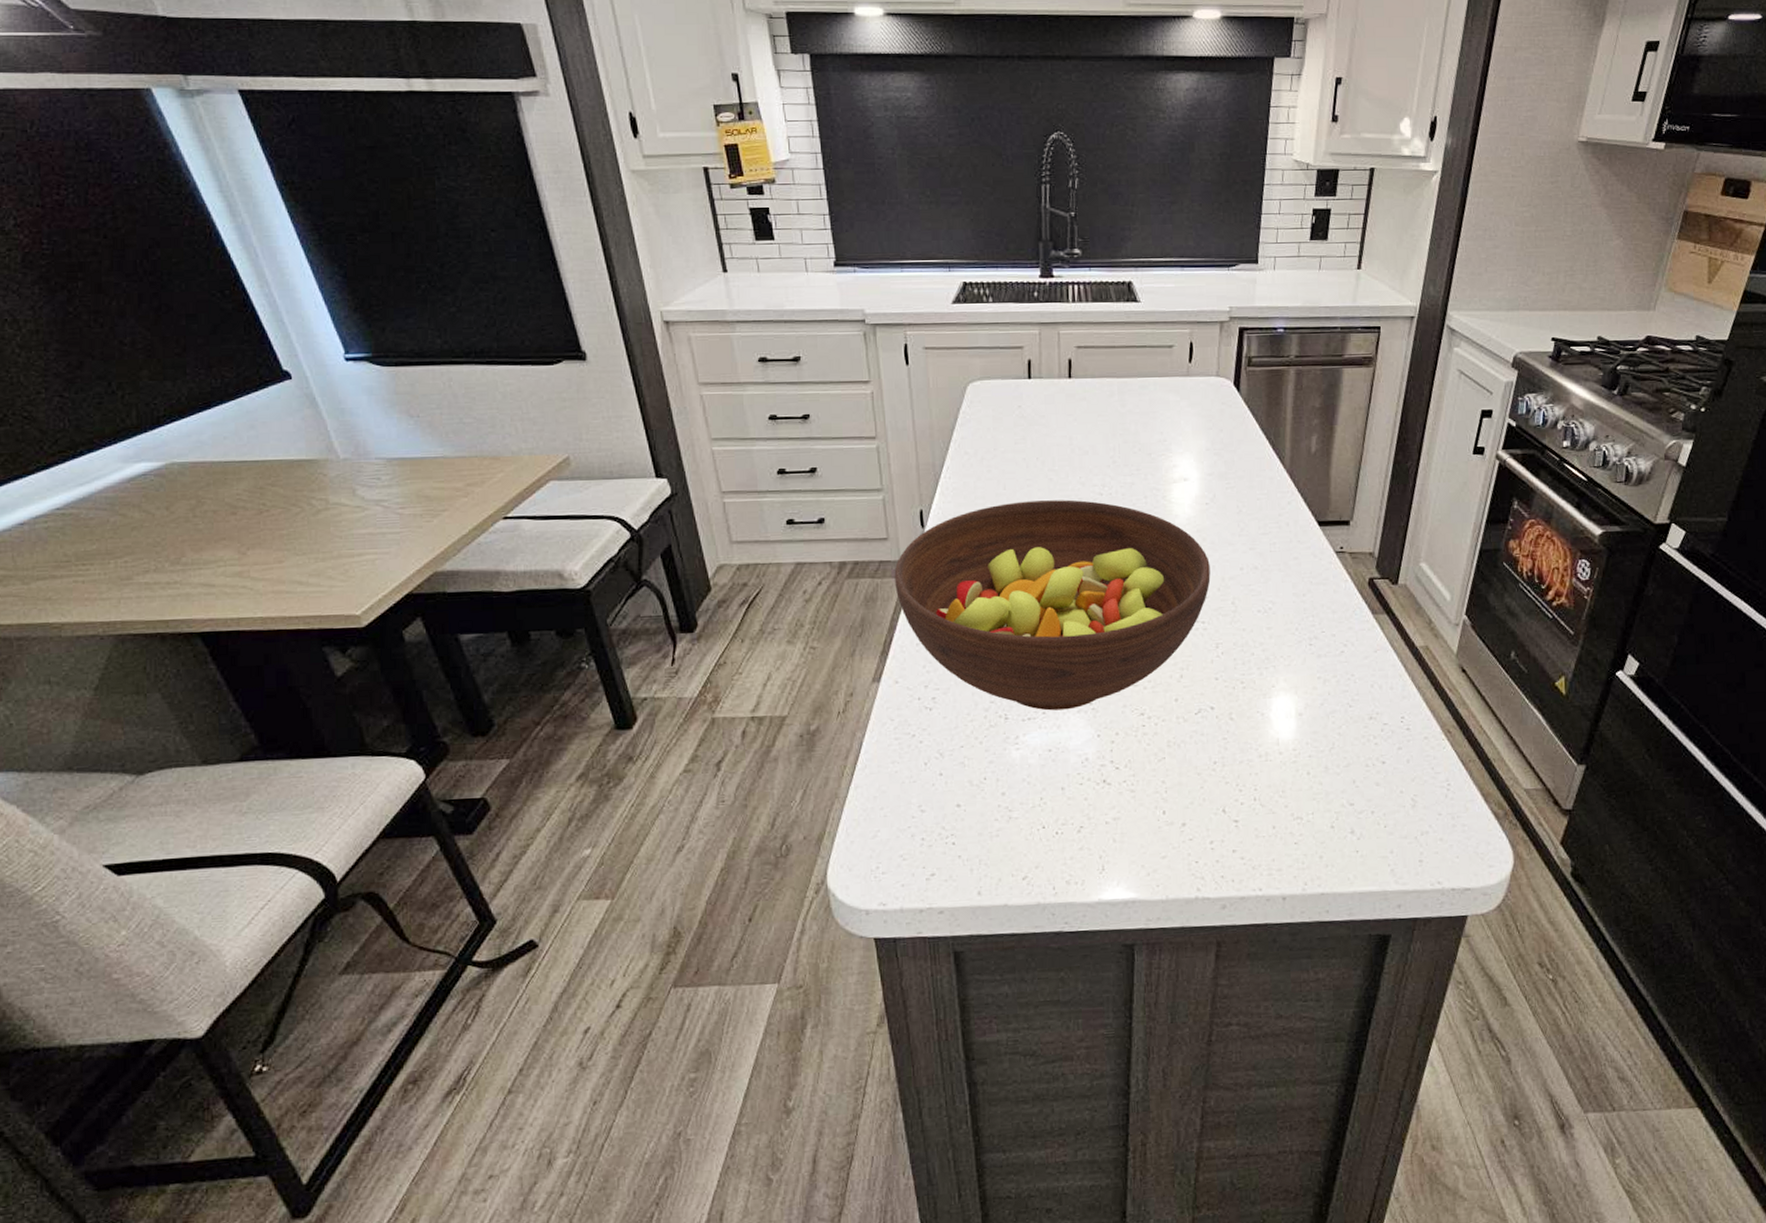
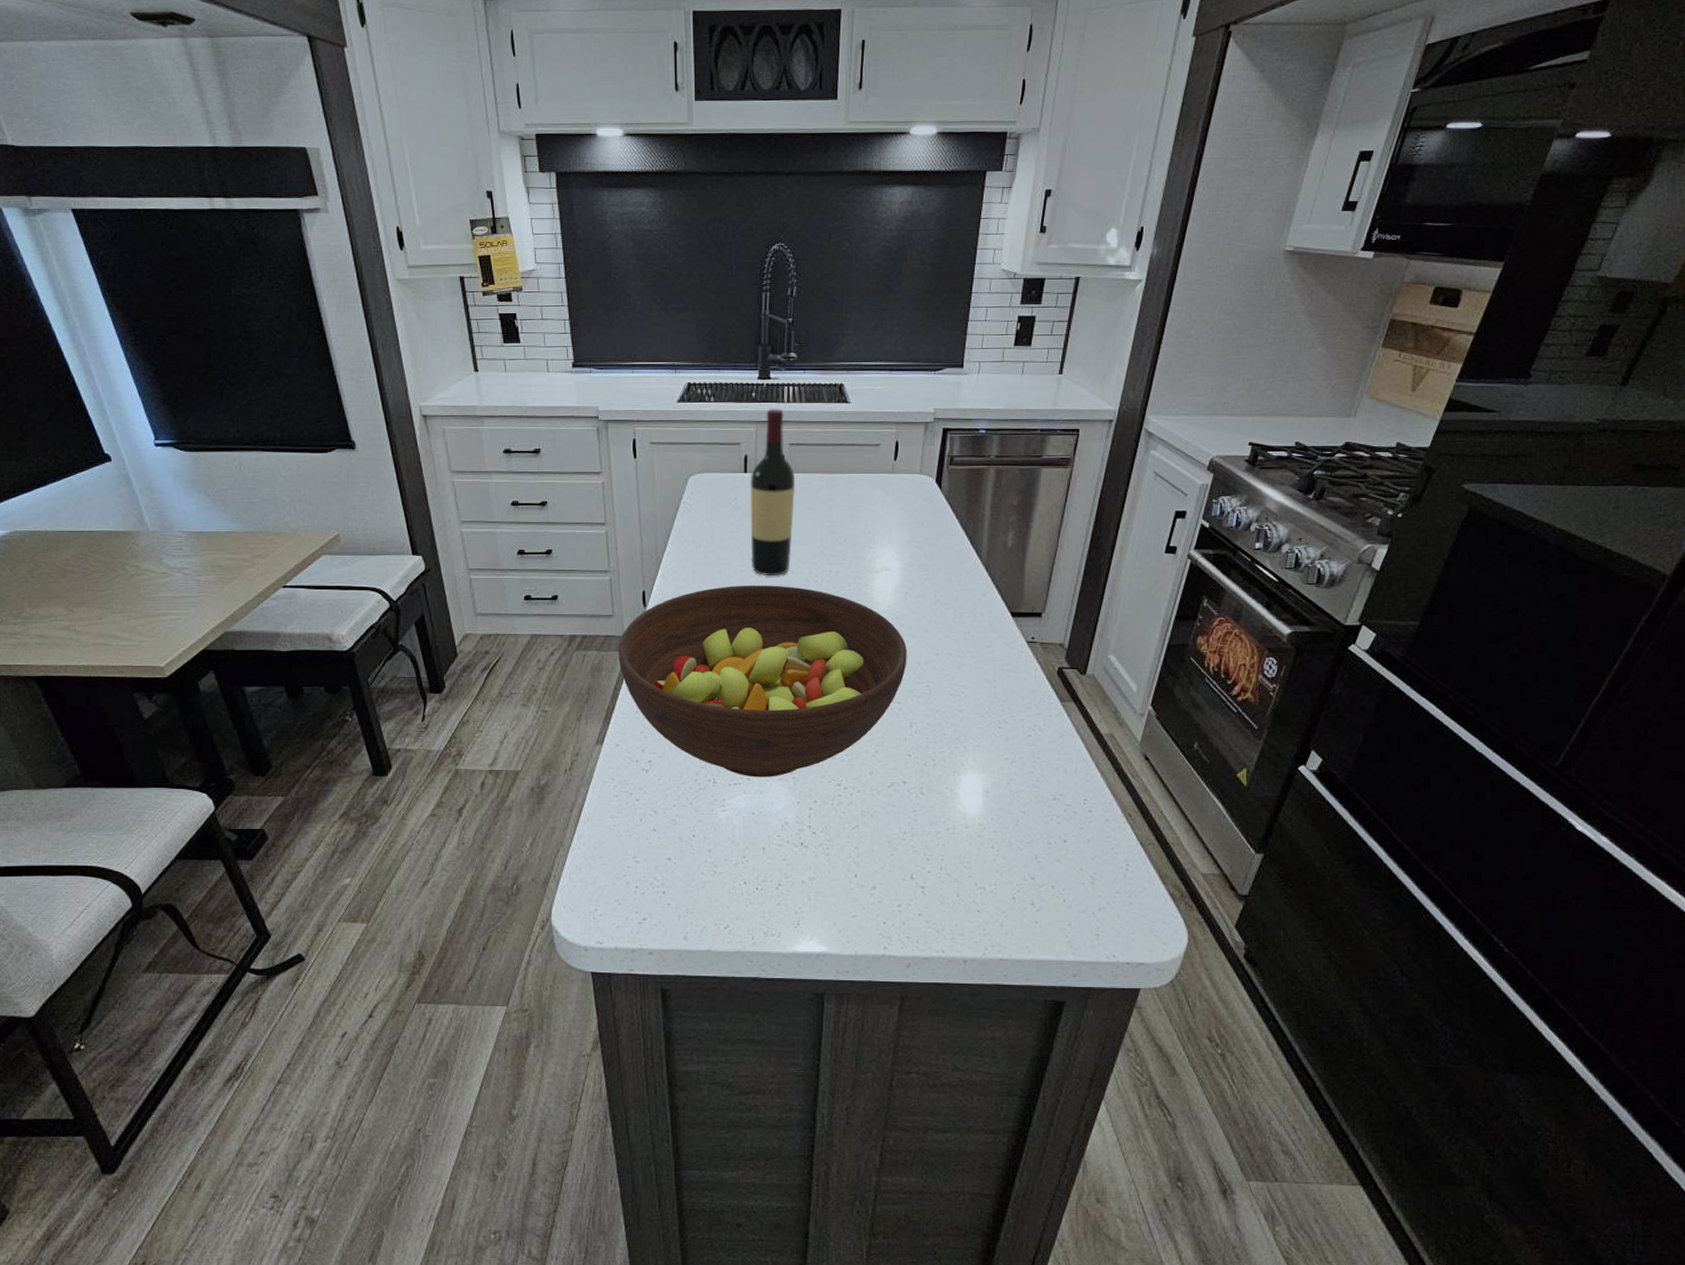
wine bottle: none [1034,309,1084,490] -> present [750,408,796,576]

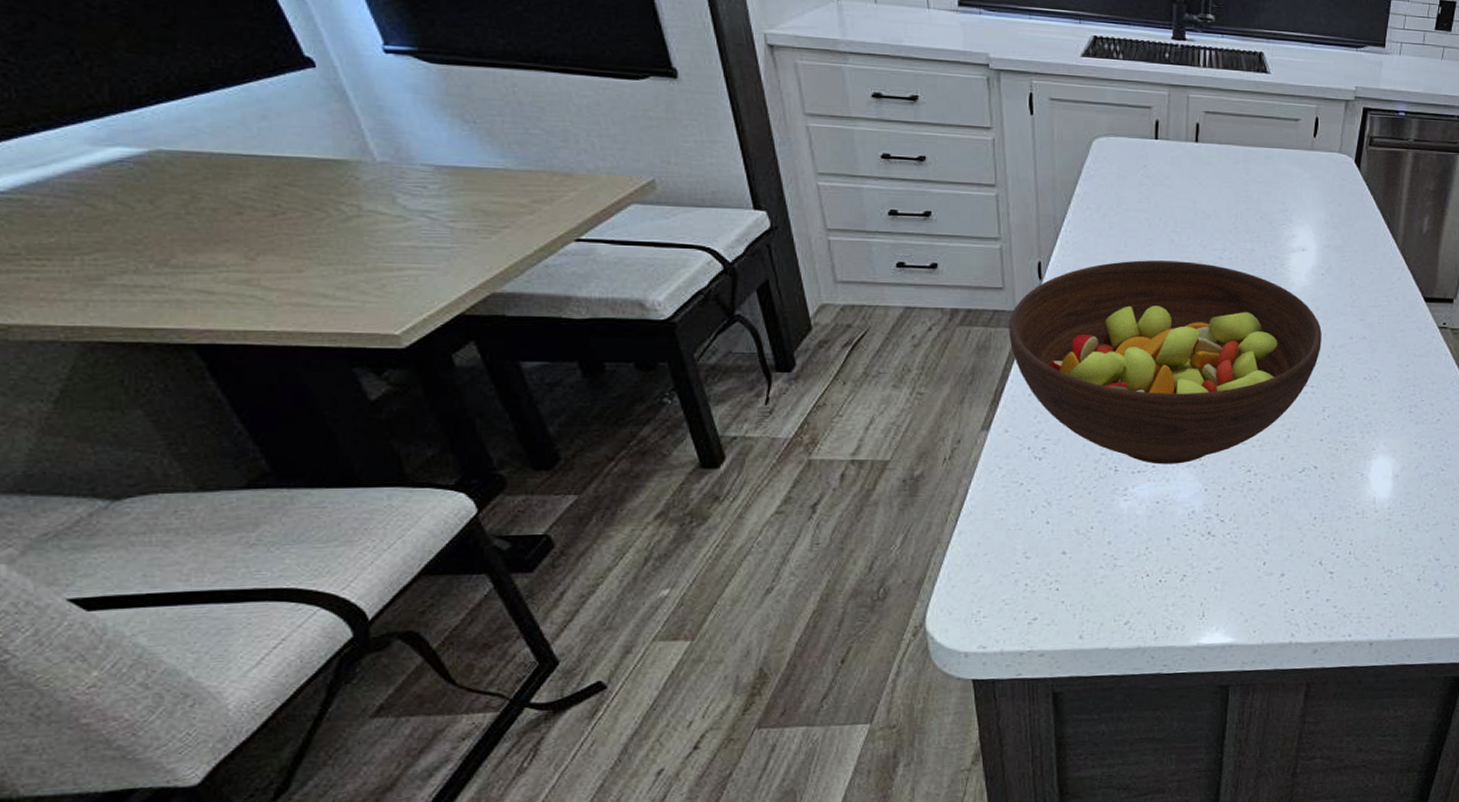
wine bottle: present [750,408,796,576] -> none [1160,72,1211,251]

